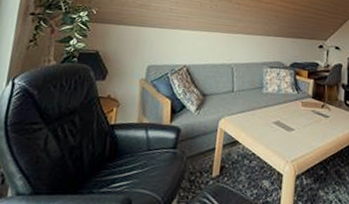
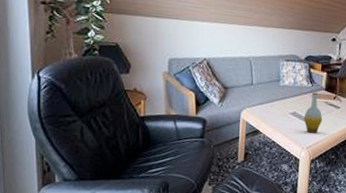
bottle: none [288,100,310,145] -> present [303,92,323,133]

